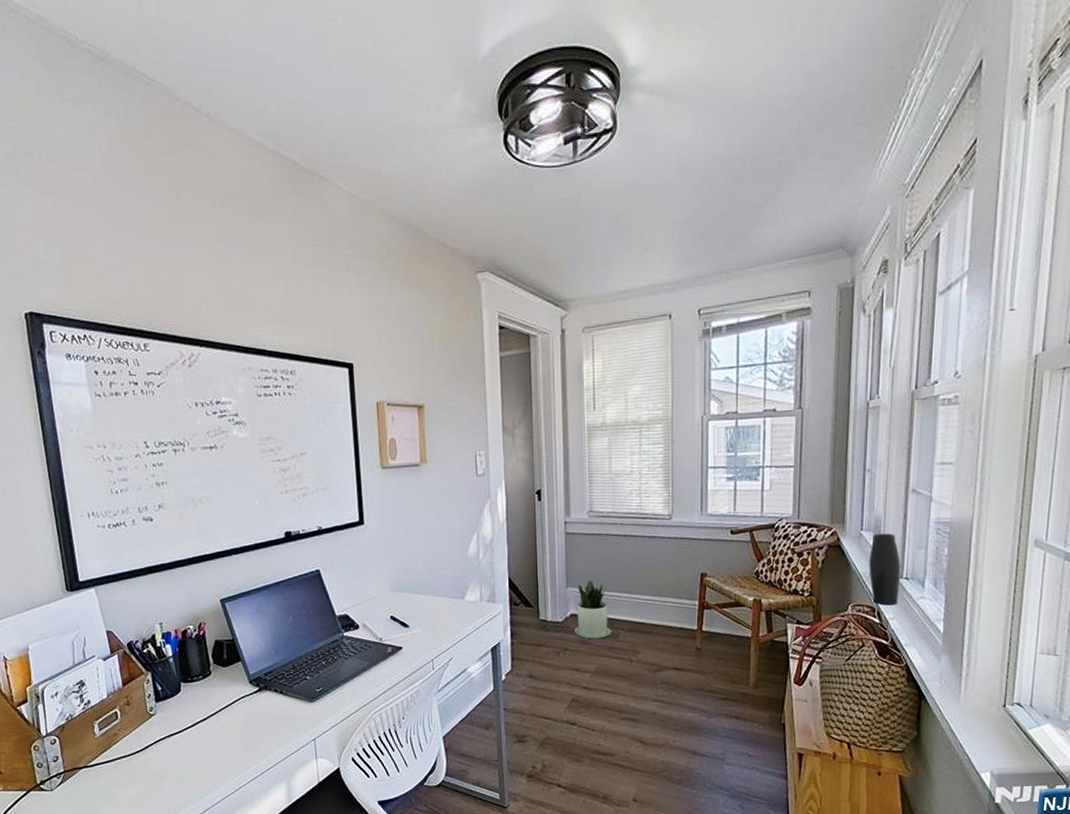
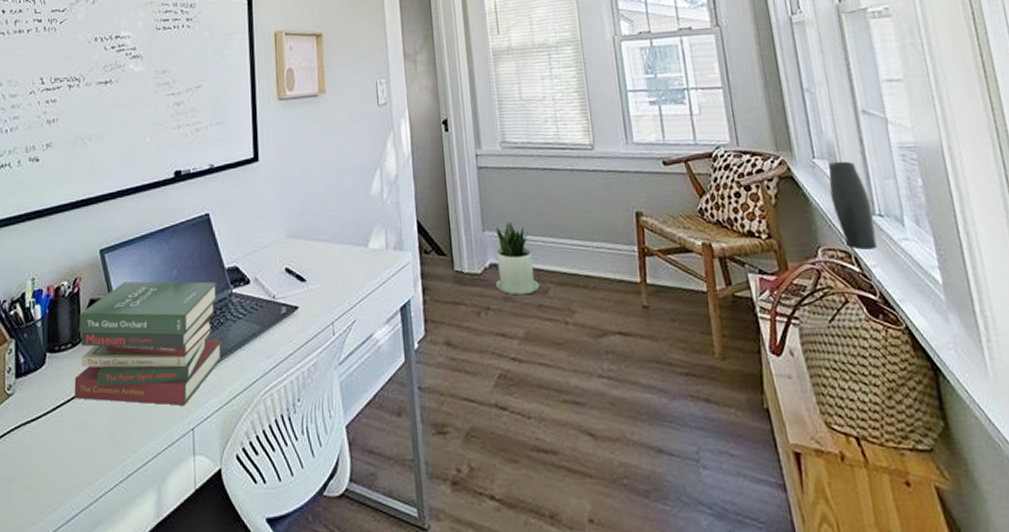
books: none [206,626,336,722] -> present [74,281,222,406]

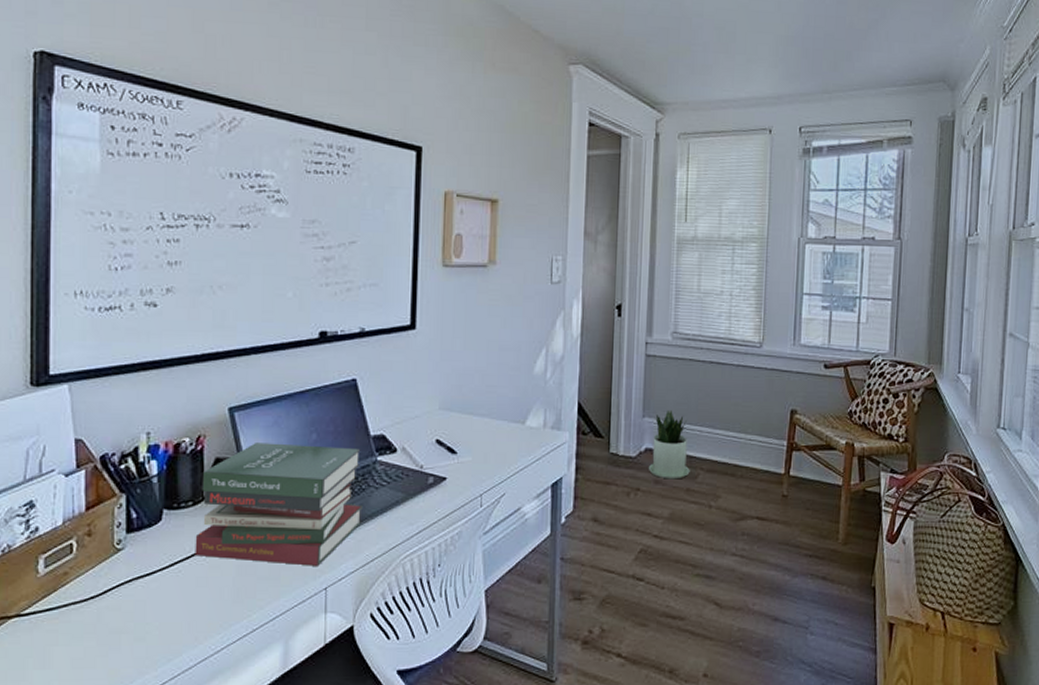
vase: present [828,161,878,250] -> none [966,377,999,457]

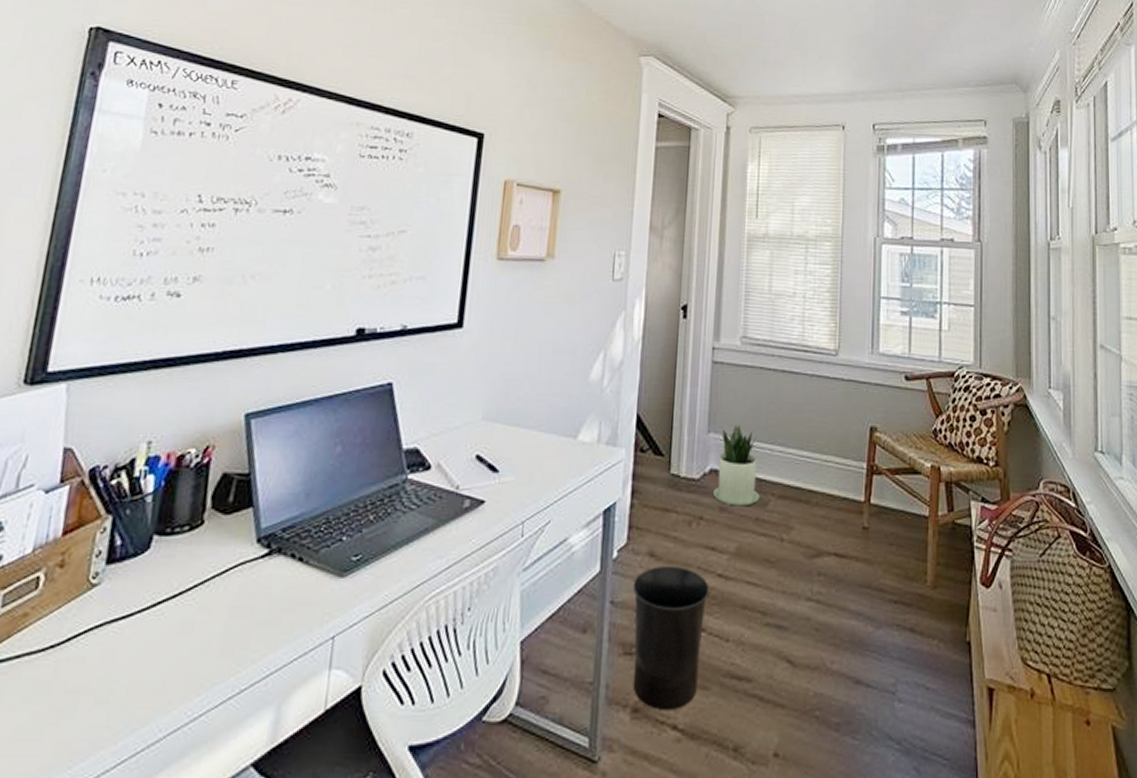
books: present [195,443,363,566] -> none [183,456,390,608]
waste bin: none [579,528,647,641] -> present [632,565,710,709]

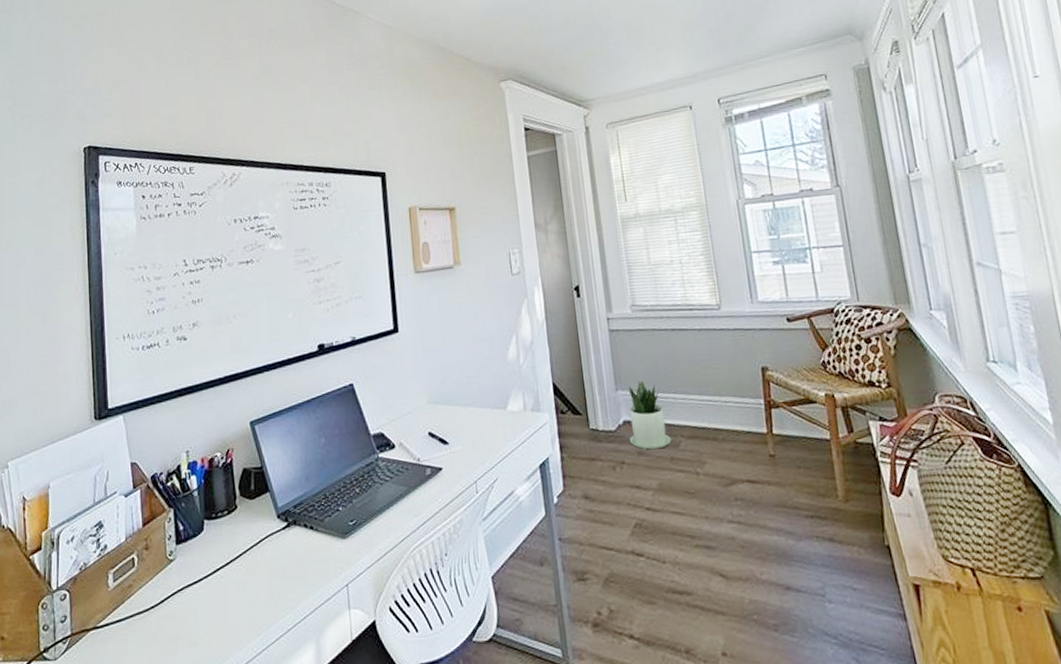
waste bin: present [632,565,710,709] -> none [575,504,645,623]

